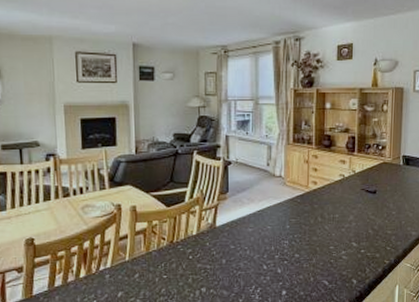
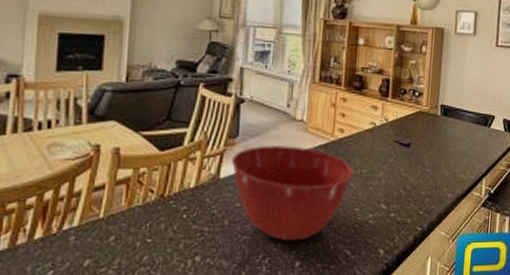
mixing bowl: none [224,197,327,275] -> present [231,144,353,242]

